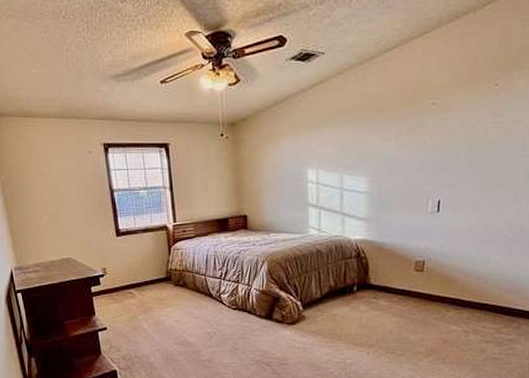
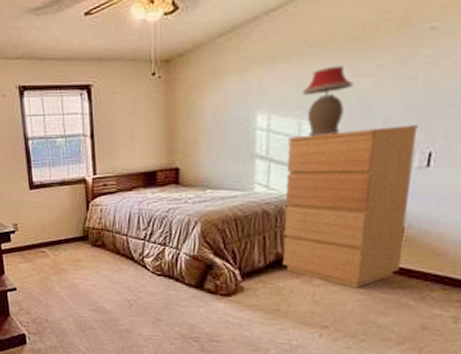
dresser: none [333,179,429,311] -> present [282,125,419,288]
table lamp: none [342,131,380,188] -> present [302,65,354,137]

